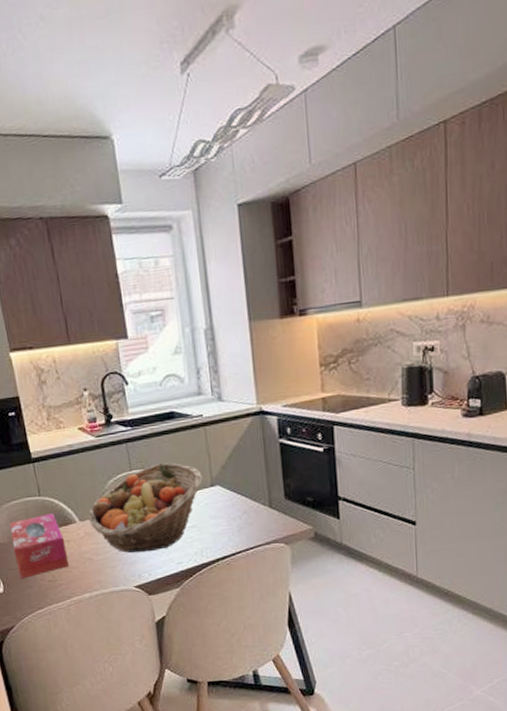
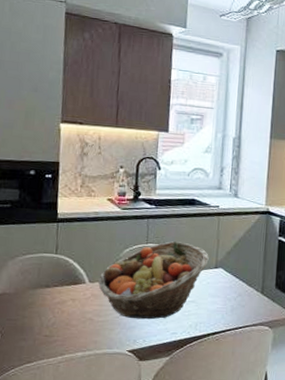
tissue box: present [9,513,70,579] -> none [16,271,71,331]

